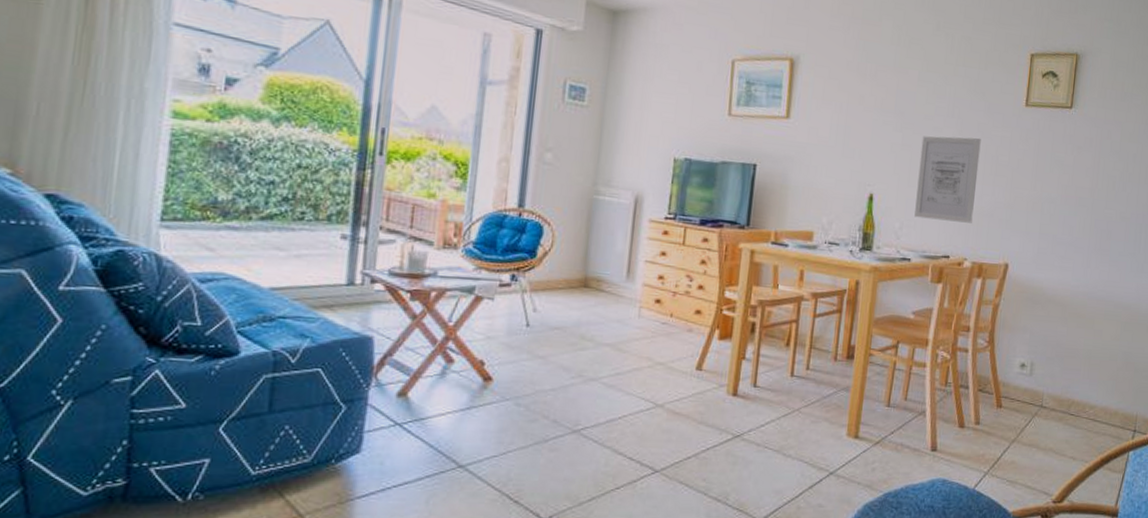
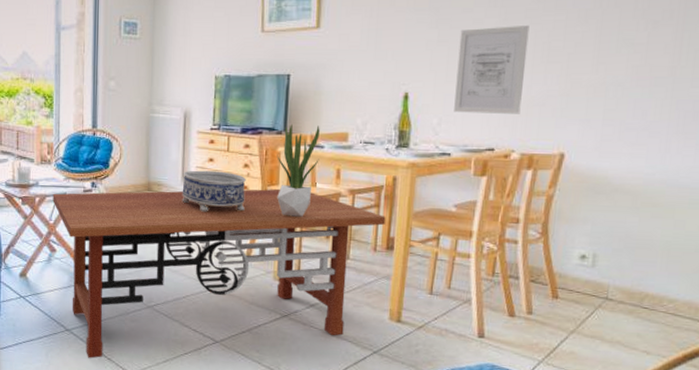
coffee table: none [455,286,847,503] -> present [52,188,386,359]
decorative bowl: none [625,265,702,315] -> present [182,170,246,212]
potted plant: none [735,218,785,322] -> present [277,123,320,217]

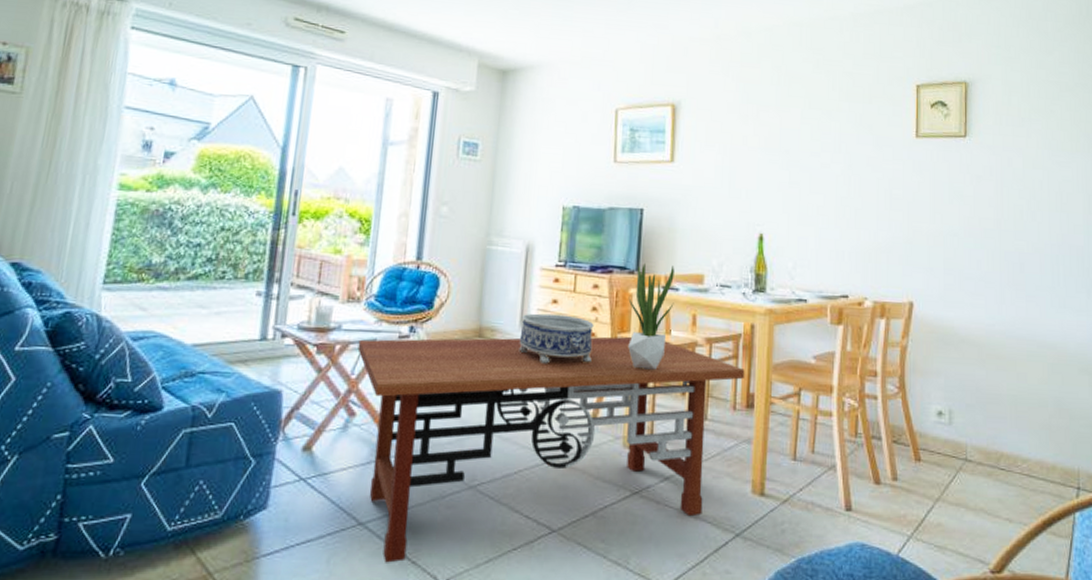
wall art: present [454,25,530,114] -> none [808,172,872,260]

